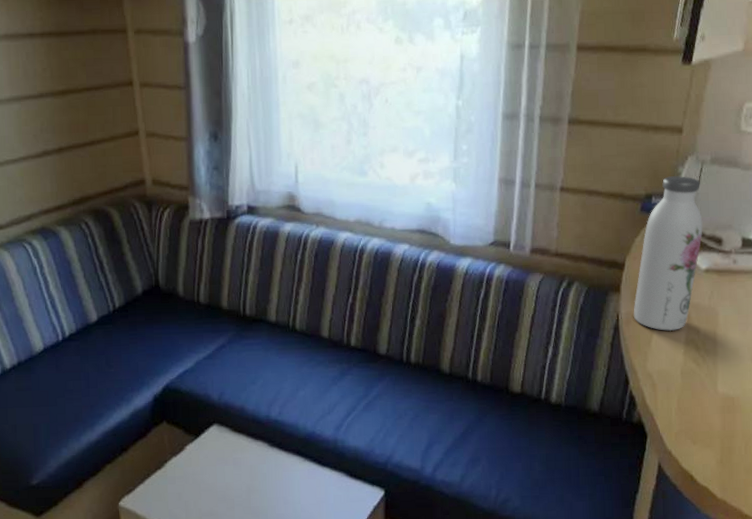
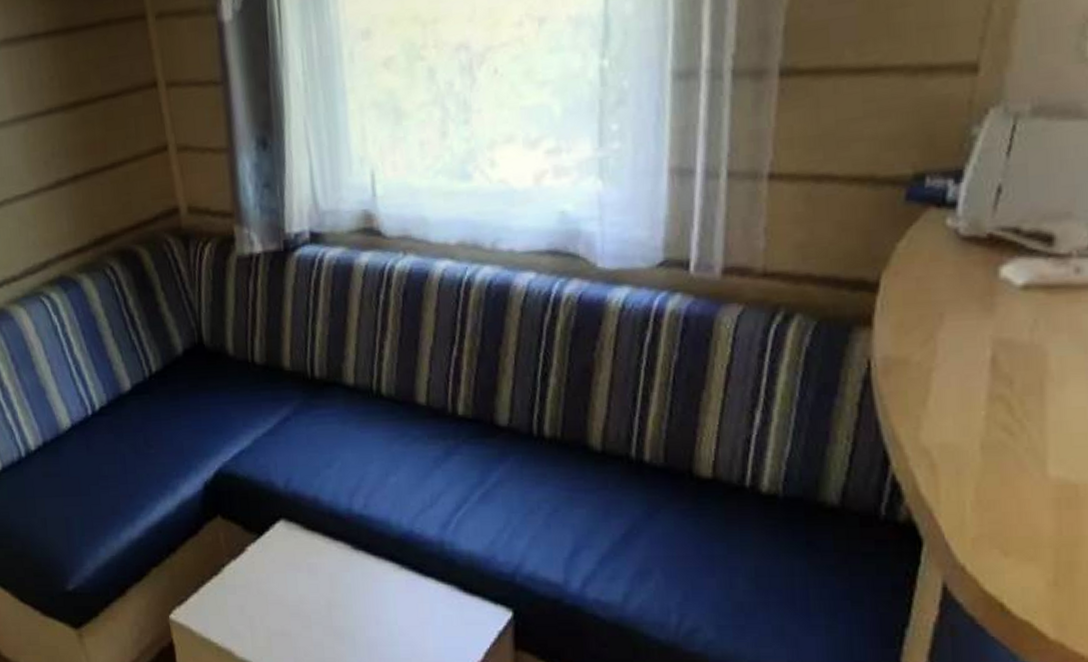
water bottle: present [633,175,703,332] -> none [895,140,1018,384]

